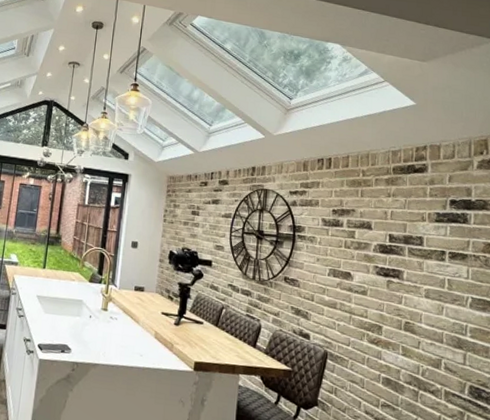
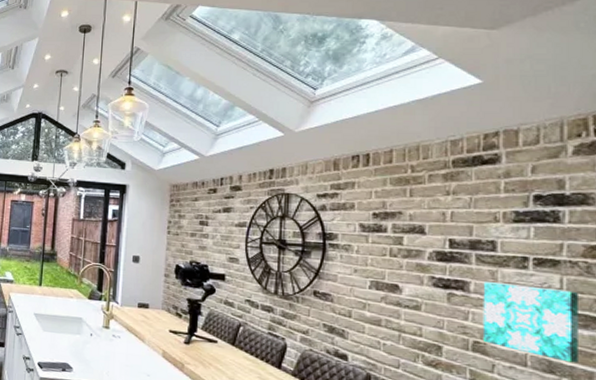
wall art: none [412,271,479,340] -> present [482,282,578,364]

